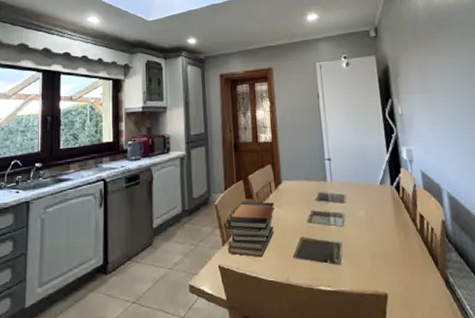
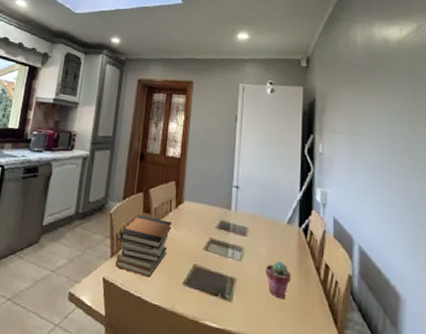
potted succulent: none [366,220,391,254] -> present [265,261,291,300]

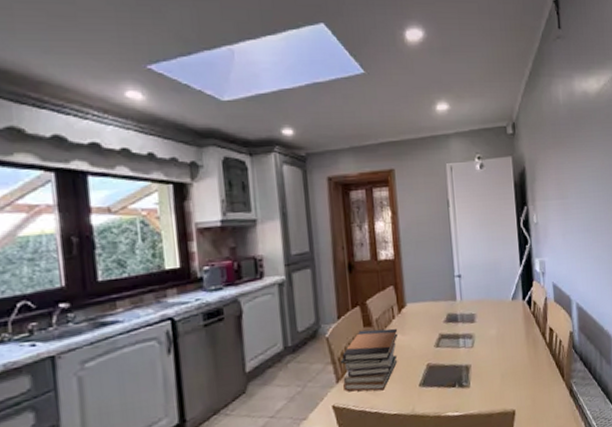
potted succulent: present [265,261,291,300] -> none [497,337,521,371]

